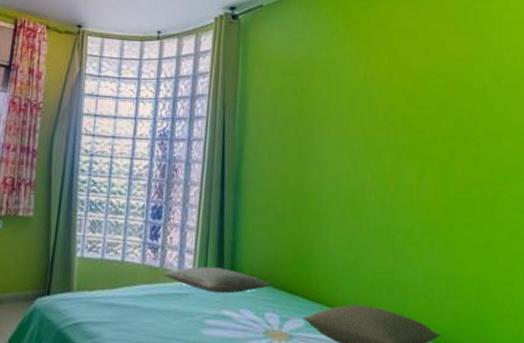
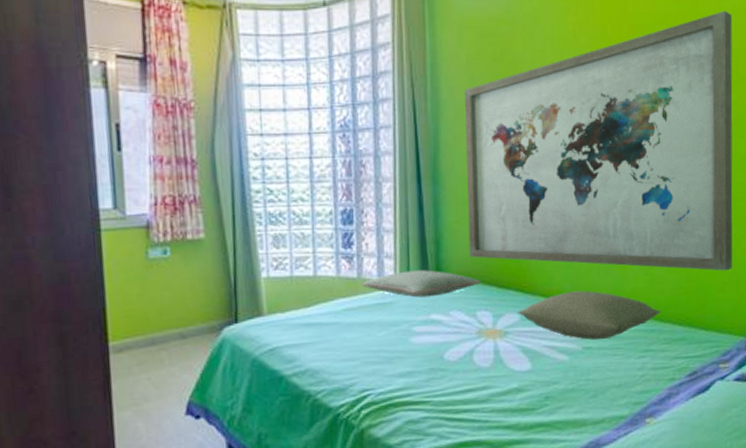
wall art: none [262,72,511,304] -> present [464,10,733,271]

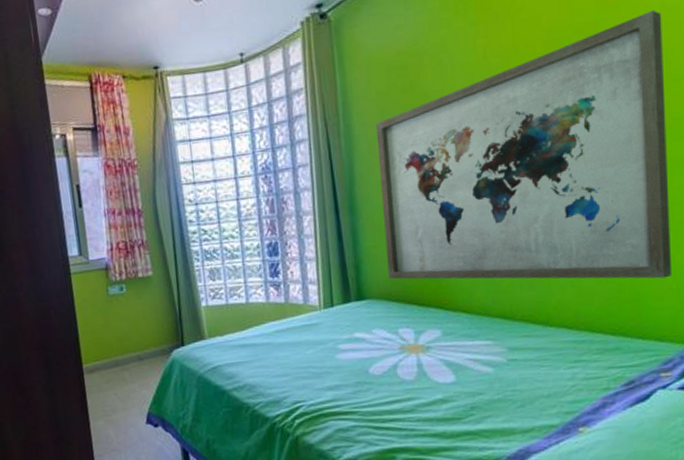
pillow: present [361,270,481,298] -> none [289,292,401,319]
pillow: present [518,290,661,340] -> none [439,305,591,352]

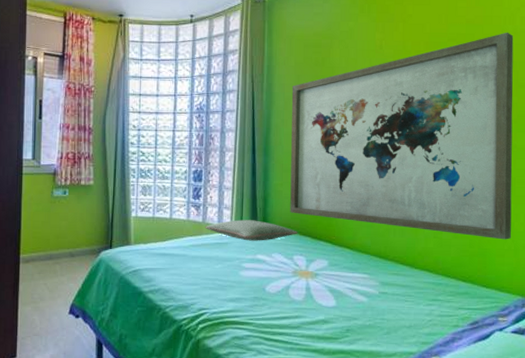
pillow: none [289,292,401,319] -> present [205,220,298,241]

